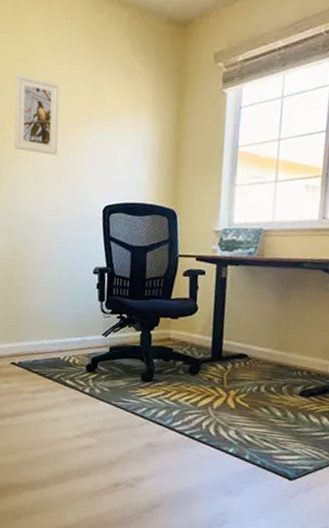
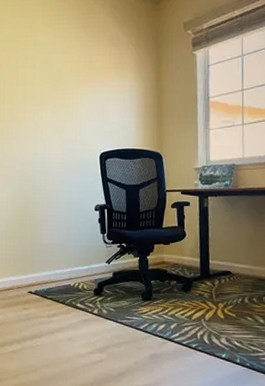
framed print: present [14,73,60,155] -> none [19,47,58,113]

